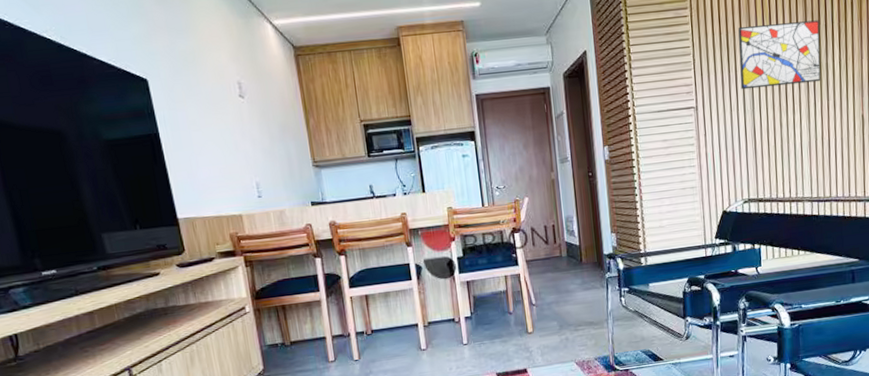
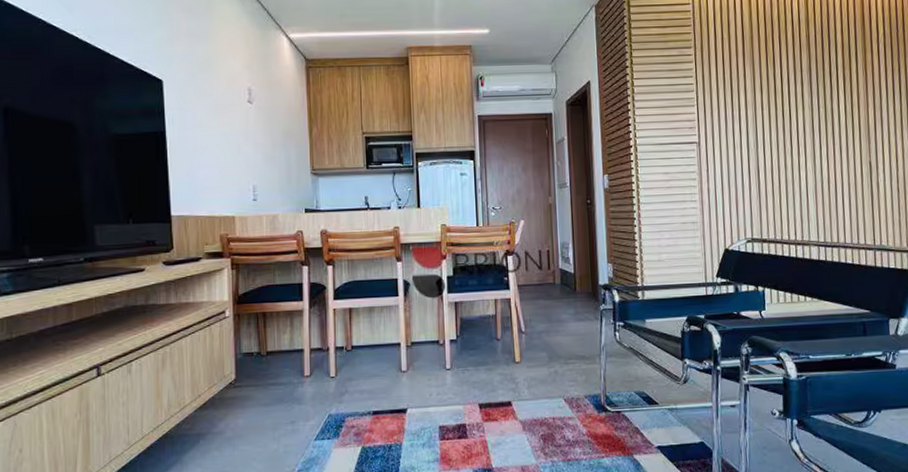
wall art: present [738,20,821,90] -> none [742,67,826,129]

